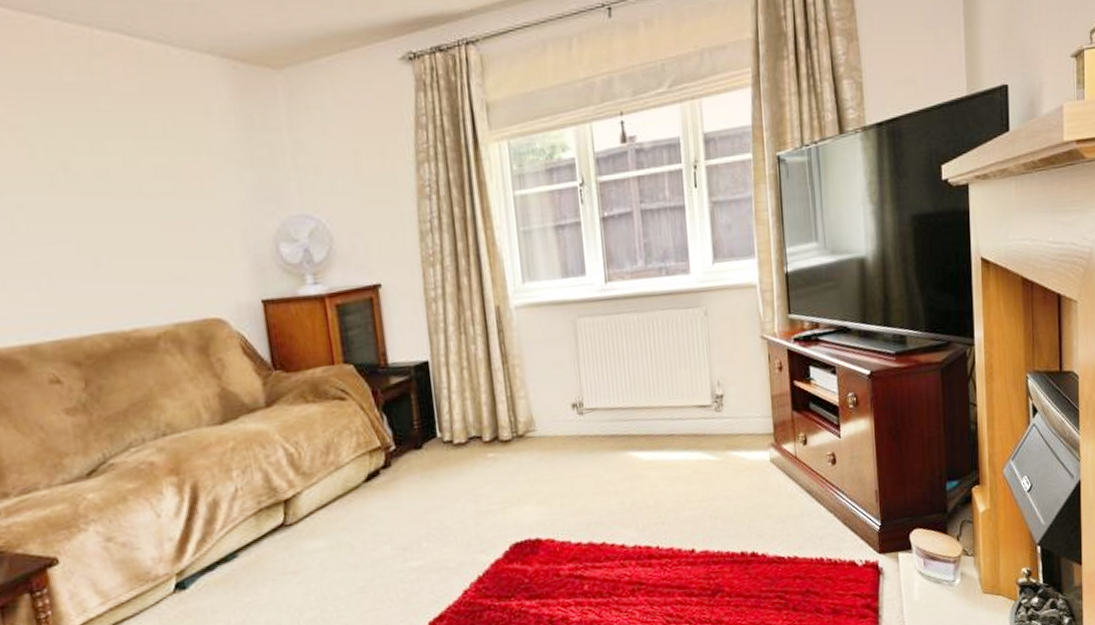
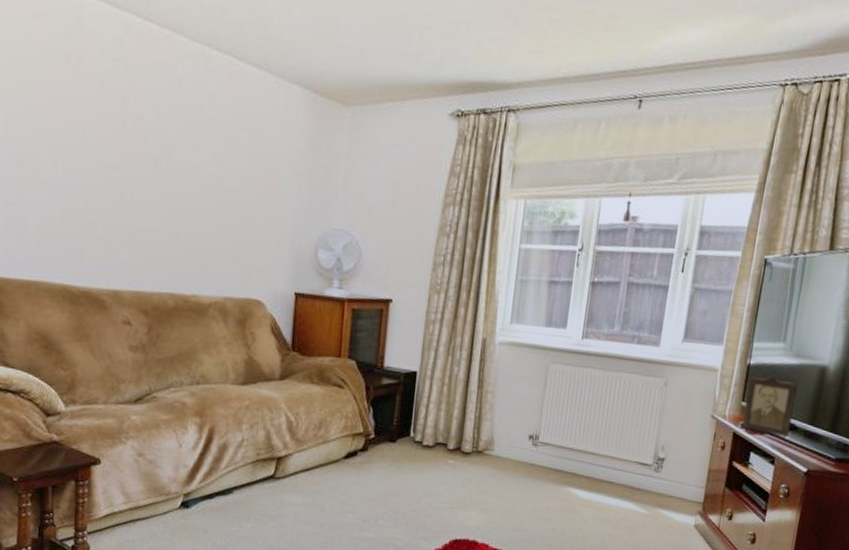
photo frame: none [790,277,843,343] -> present [741,374,798,438]

